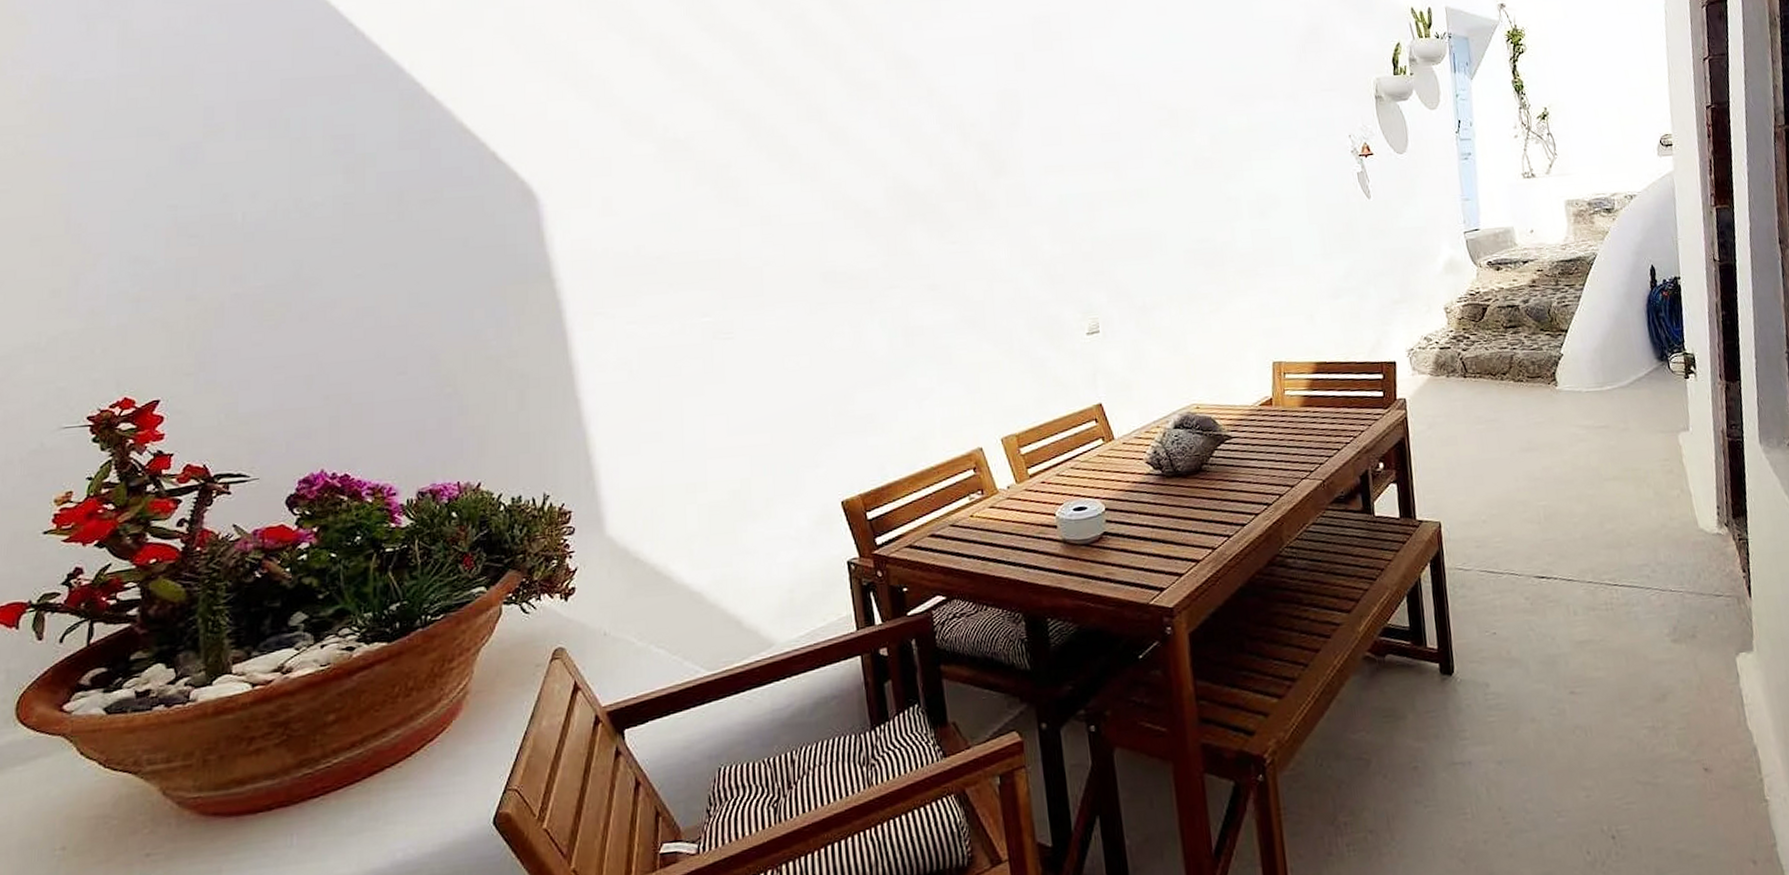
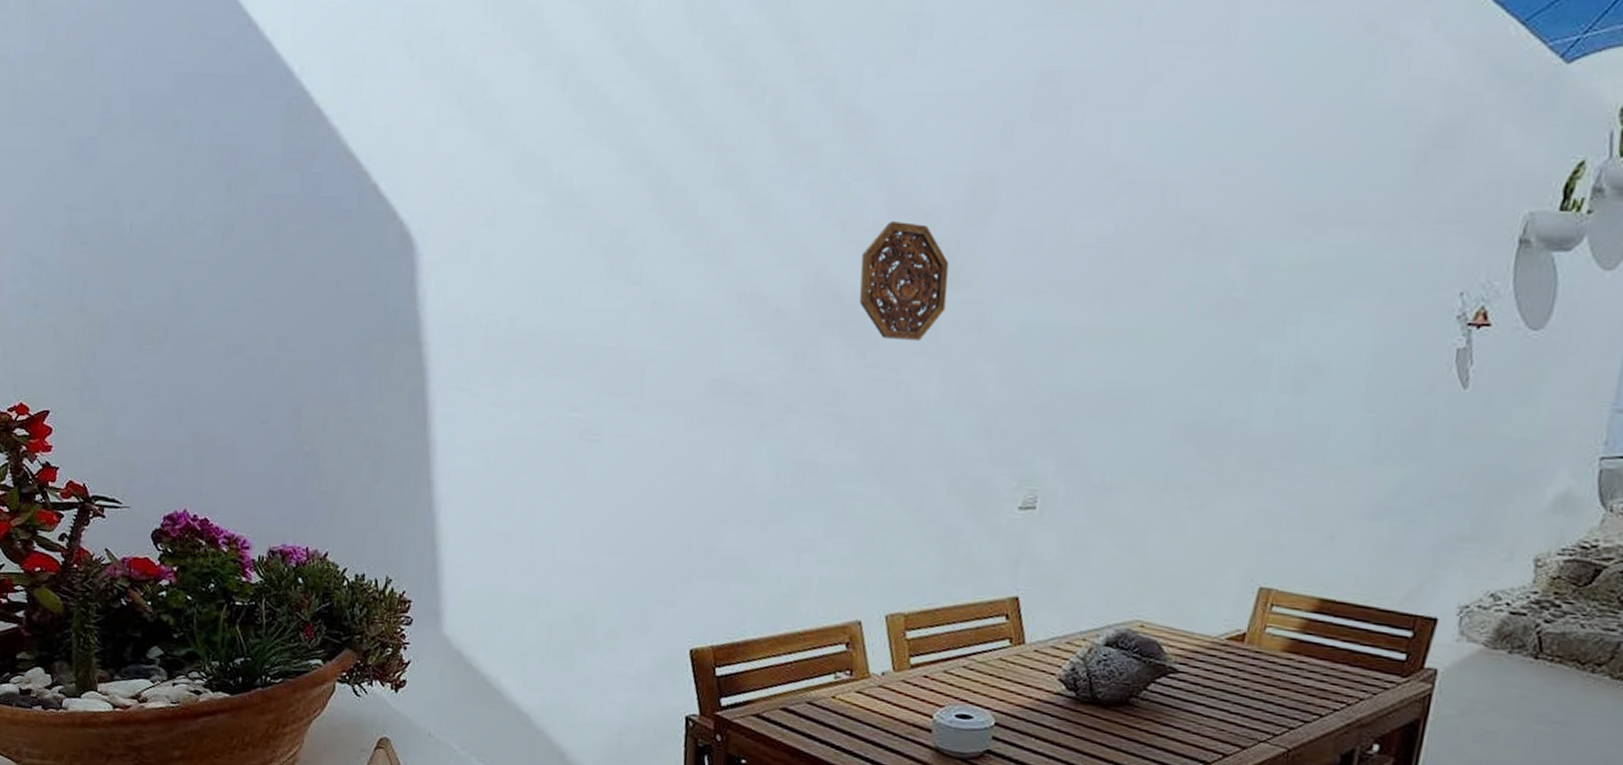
decorative platter: none [927,132,1000,220] -> present [859,221,949,341]

